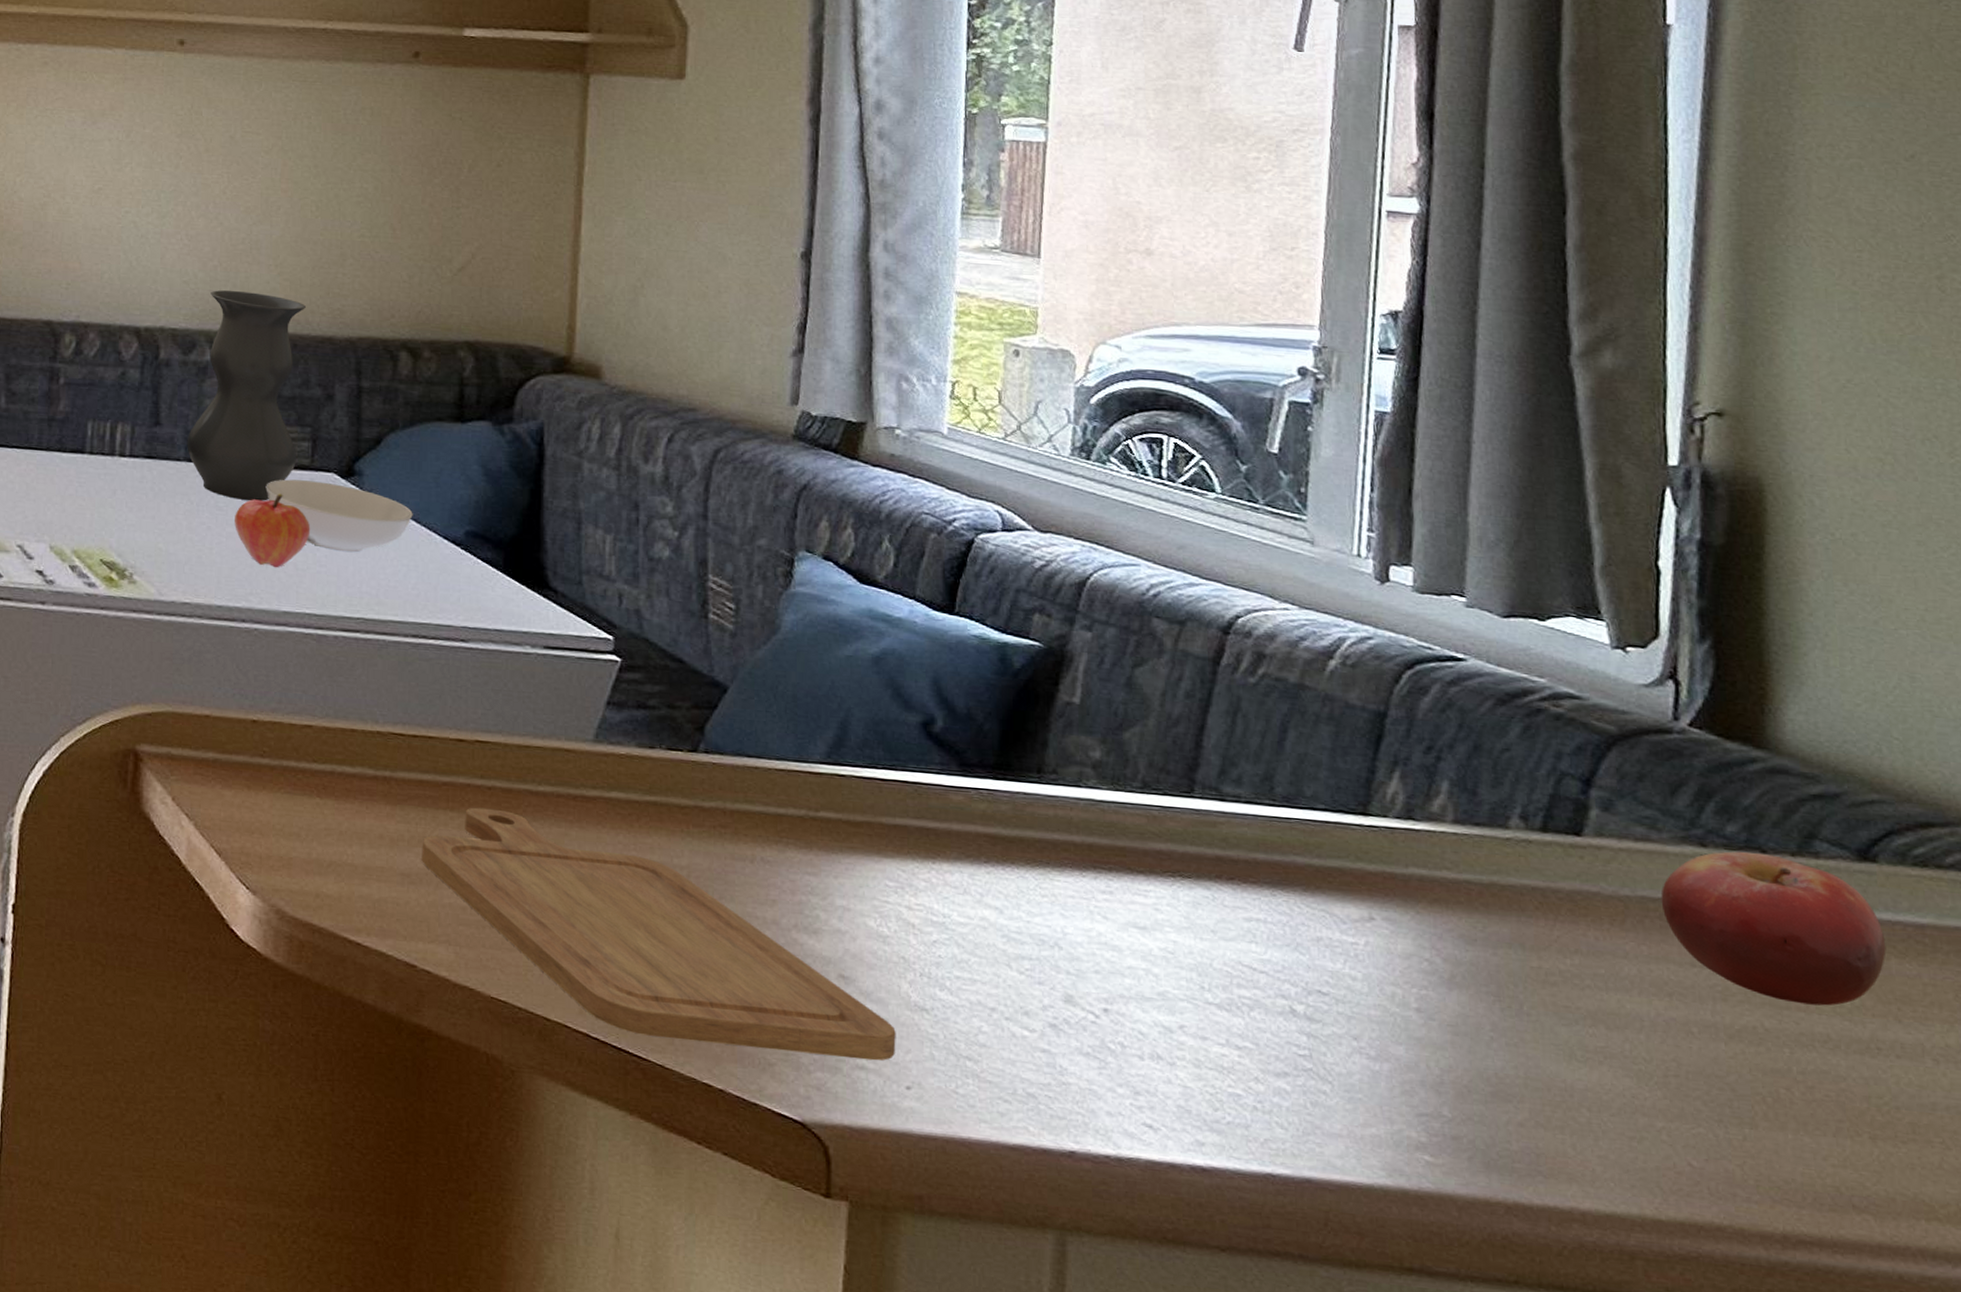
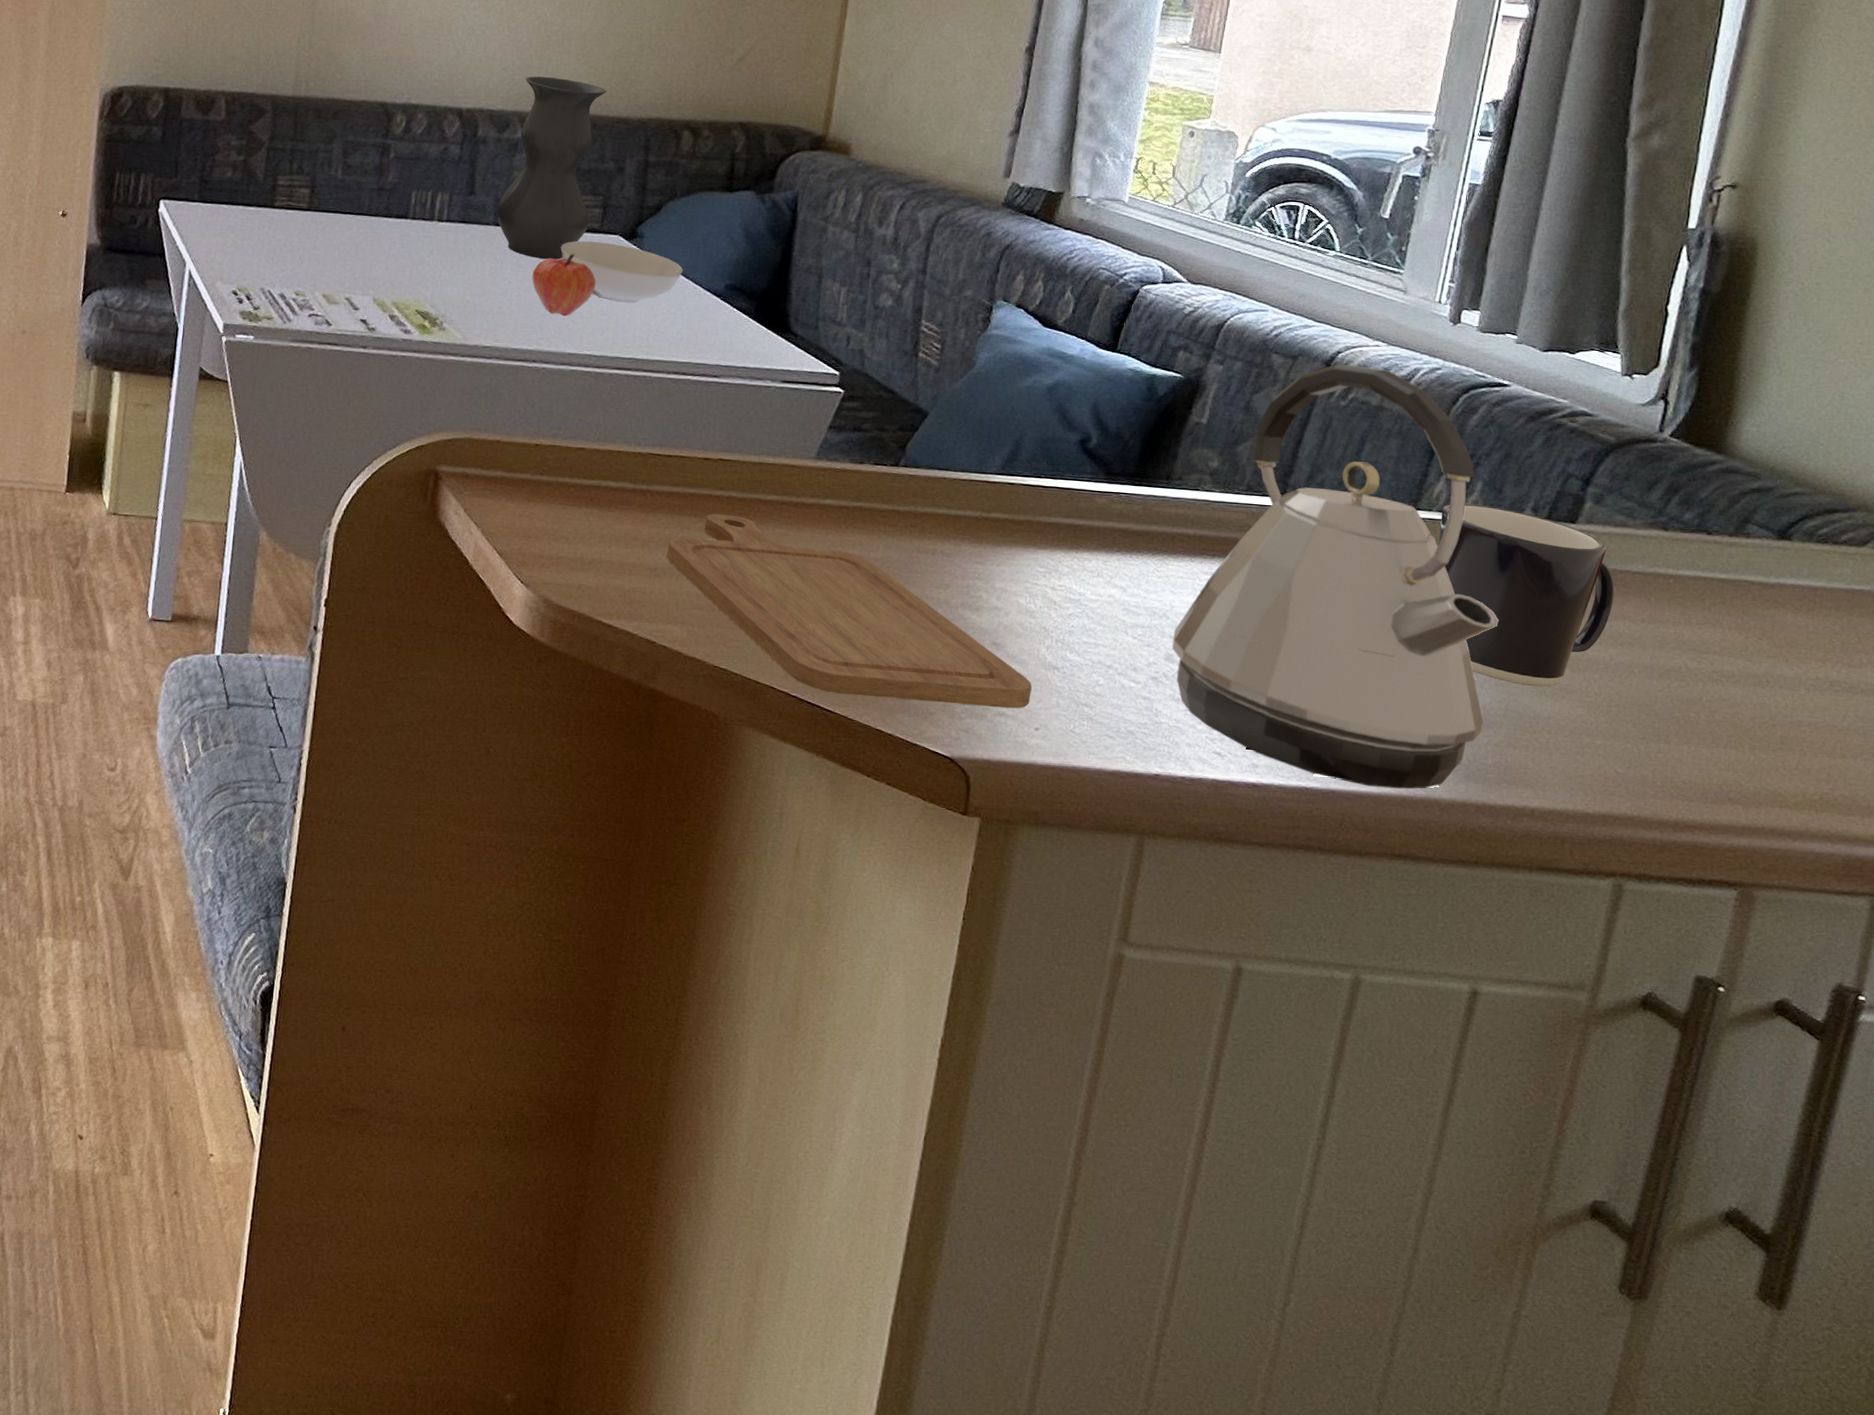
kettle: none [1070,631,1498,1181] -> present [1172,364,1499,789]
mug: none [1401,808,1649,1050] -> present [1438,503,1615,688]
fruit: present [1660,851,1887,1006] -> none [1627,534,1787,650]

